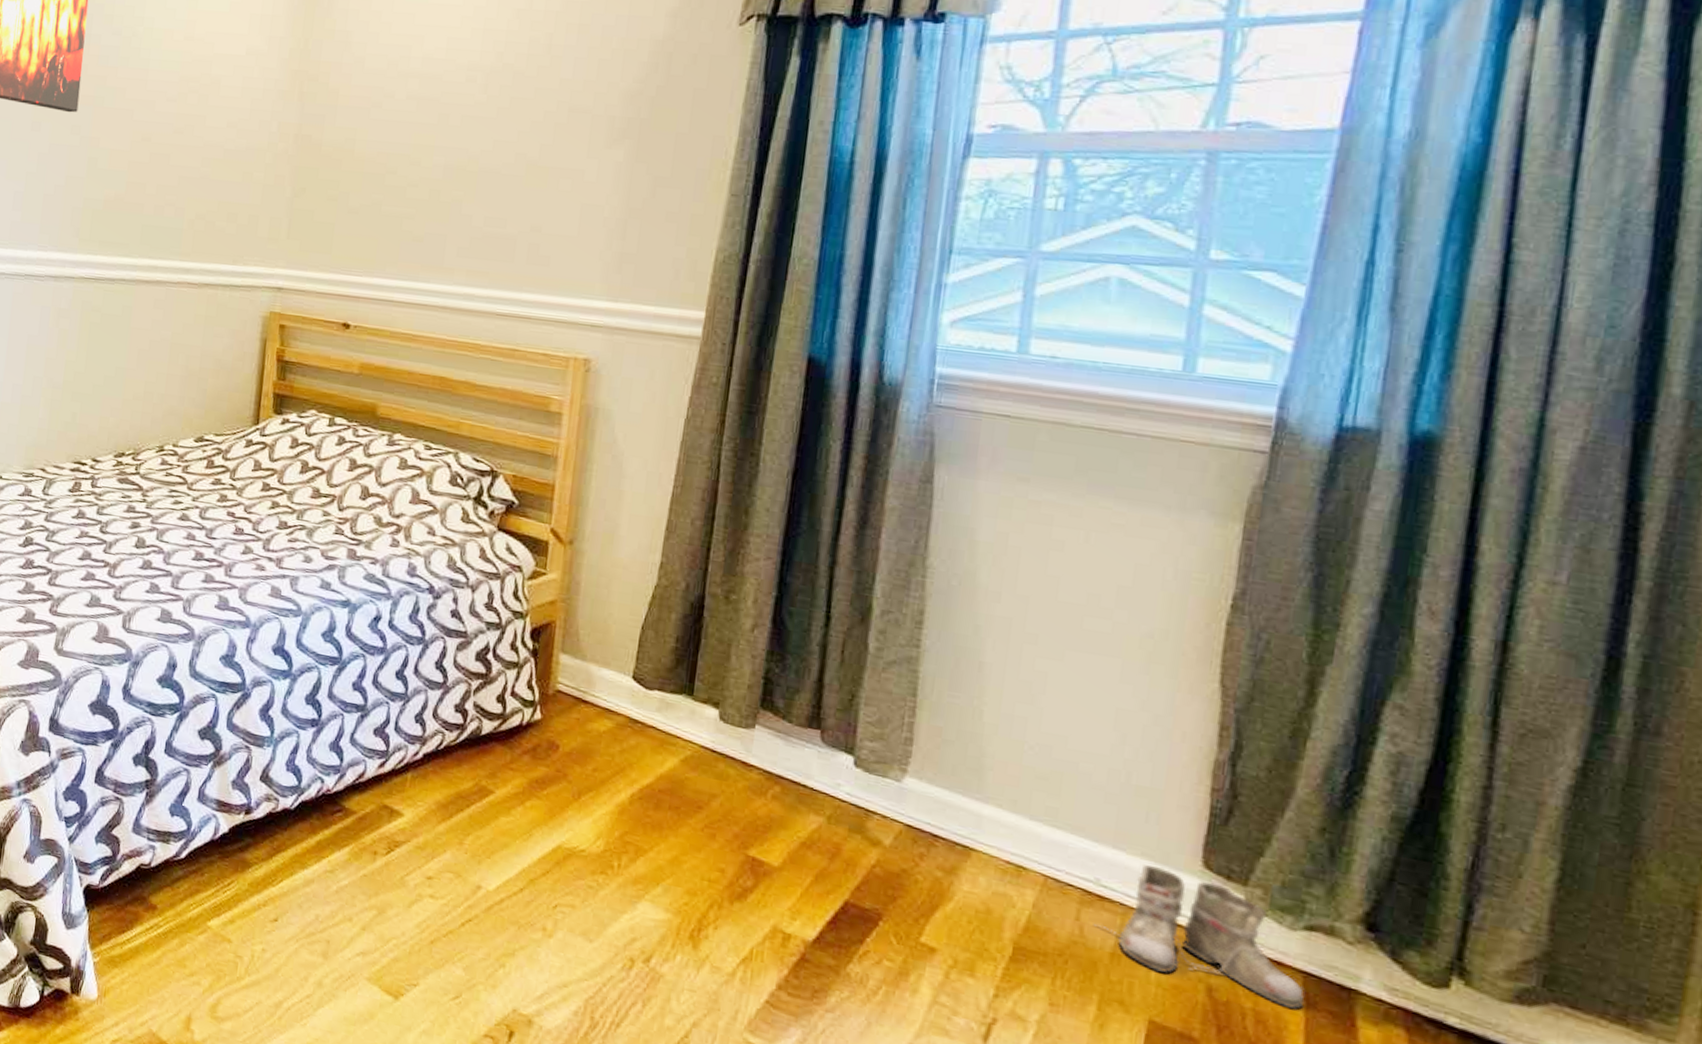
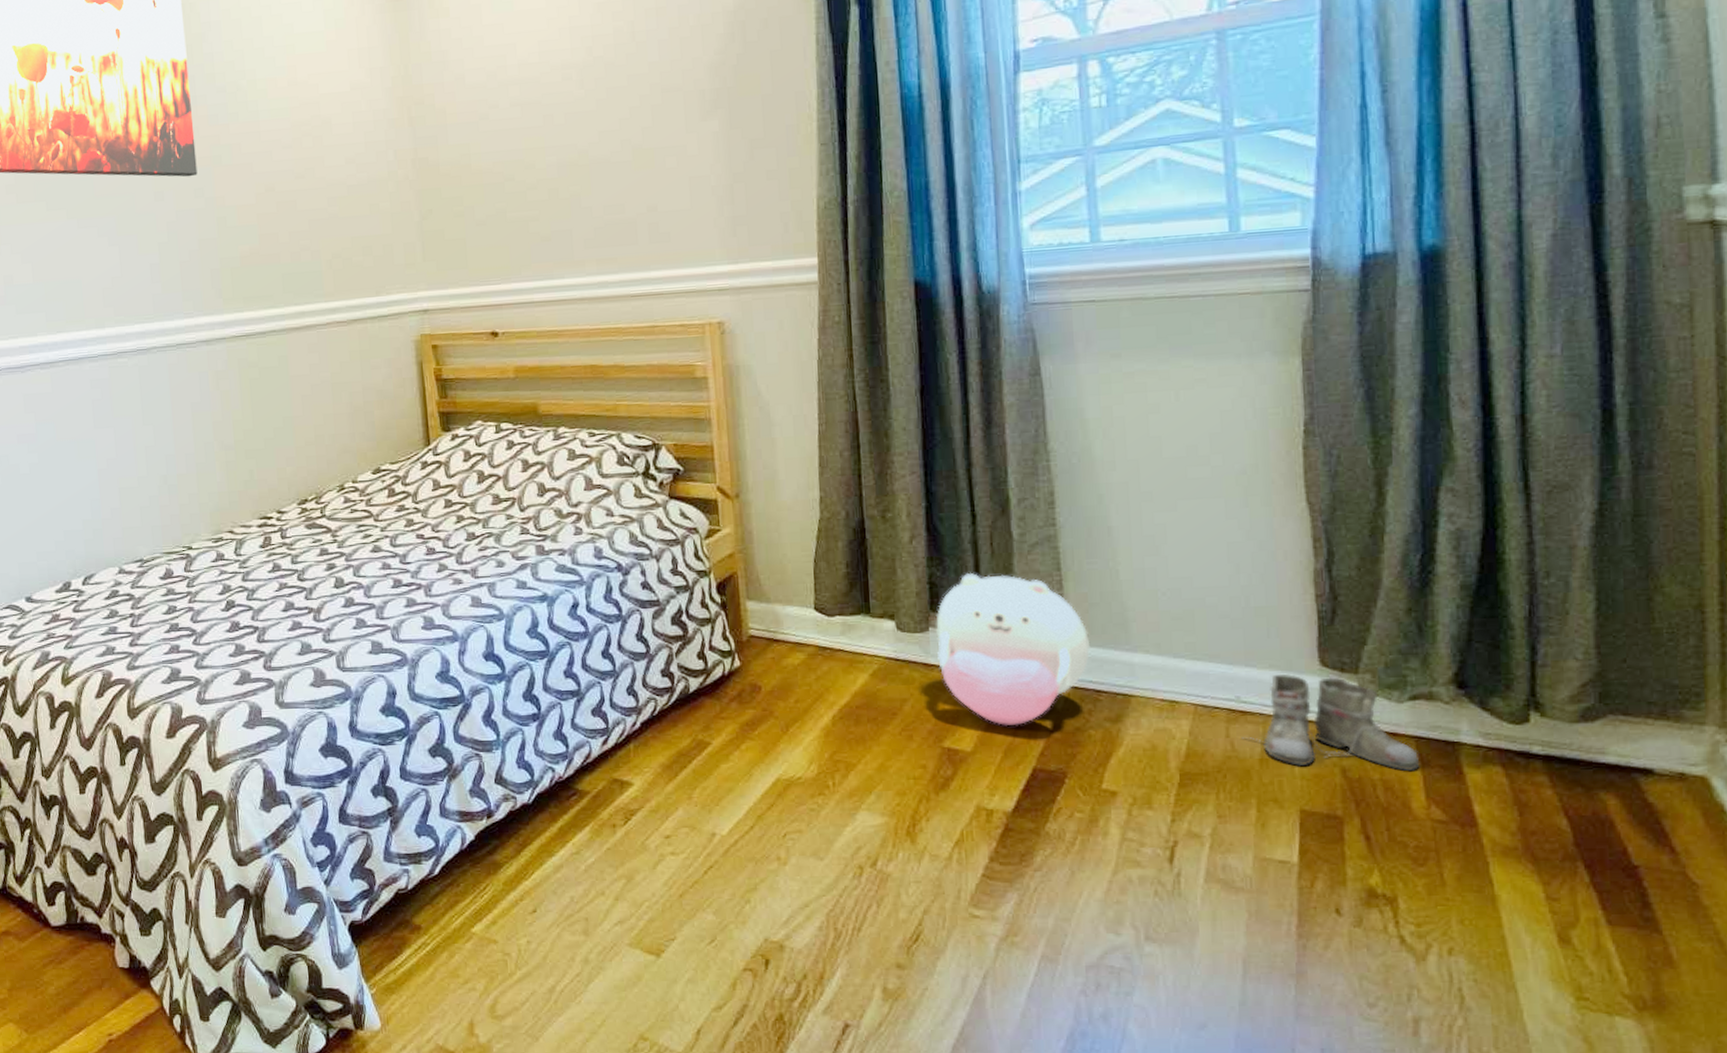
plush toy: none [759,676,936,852] -> present [936,572,1090,725]

